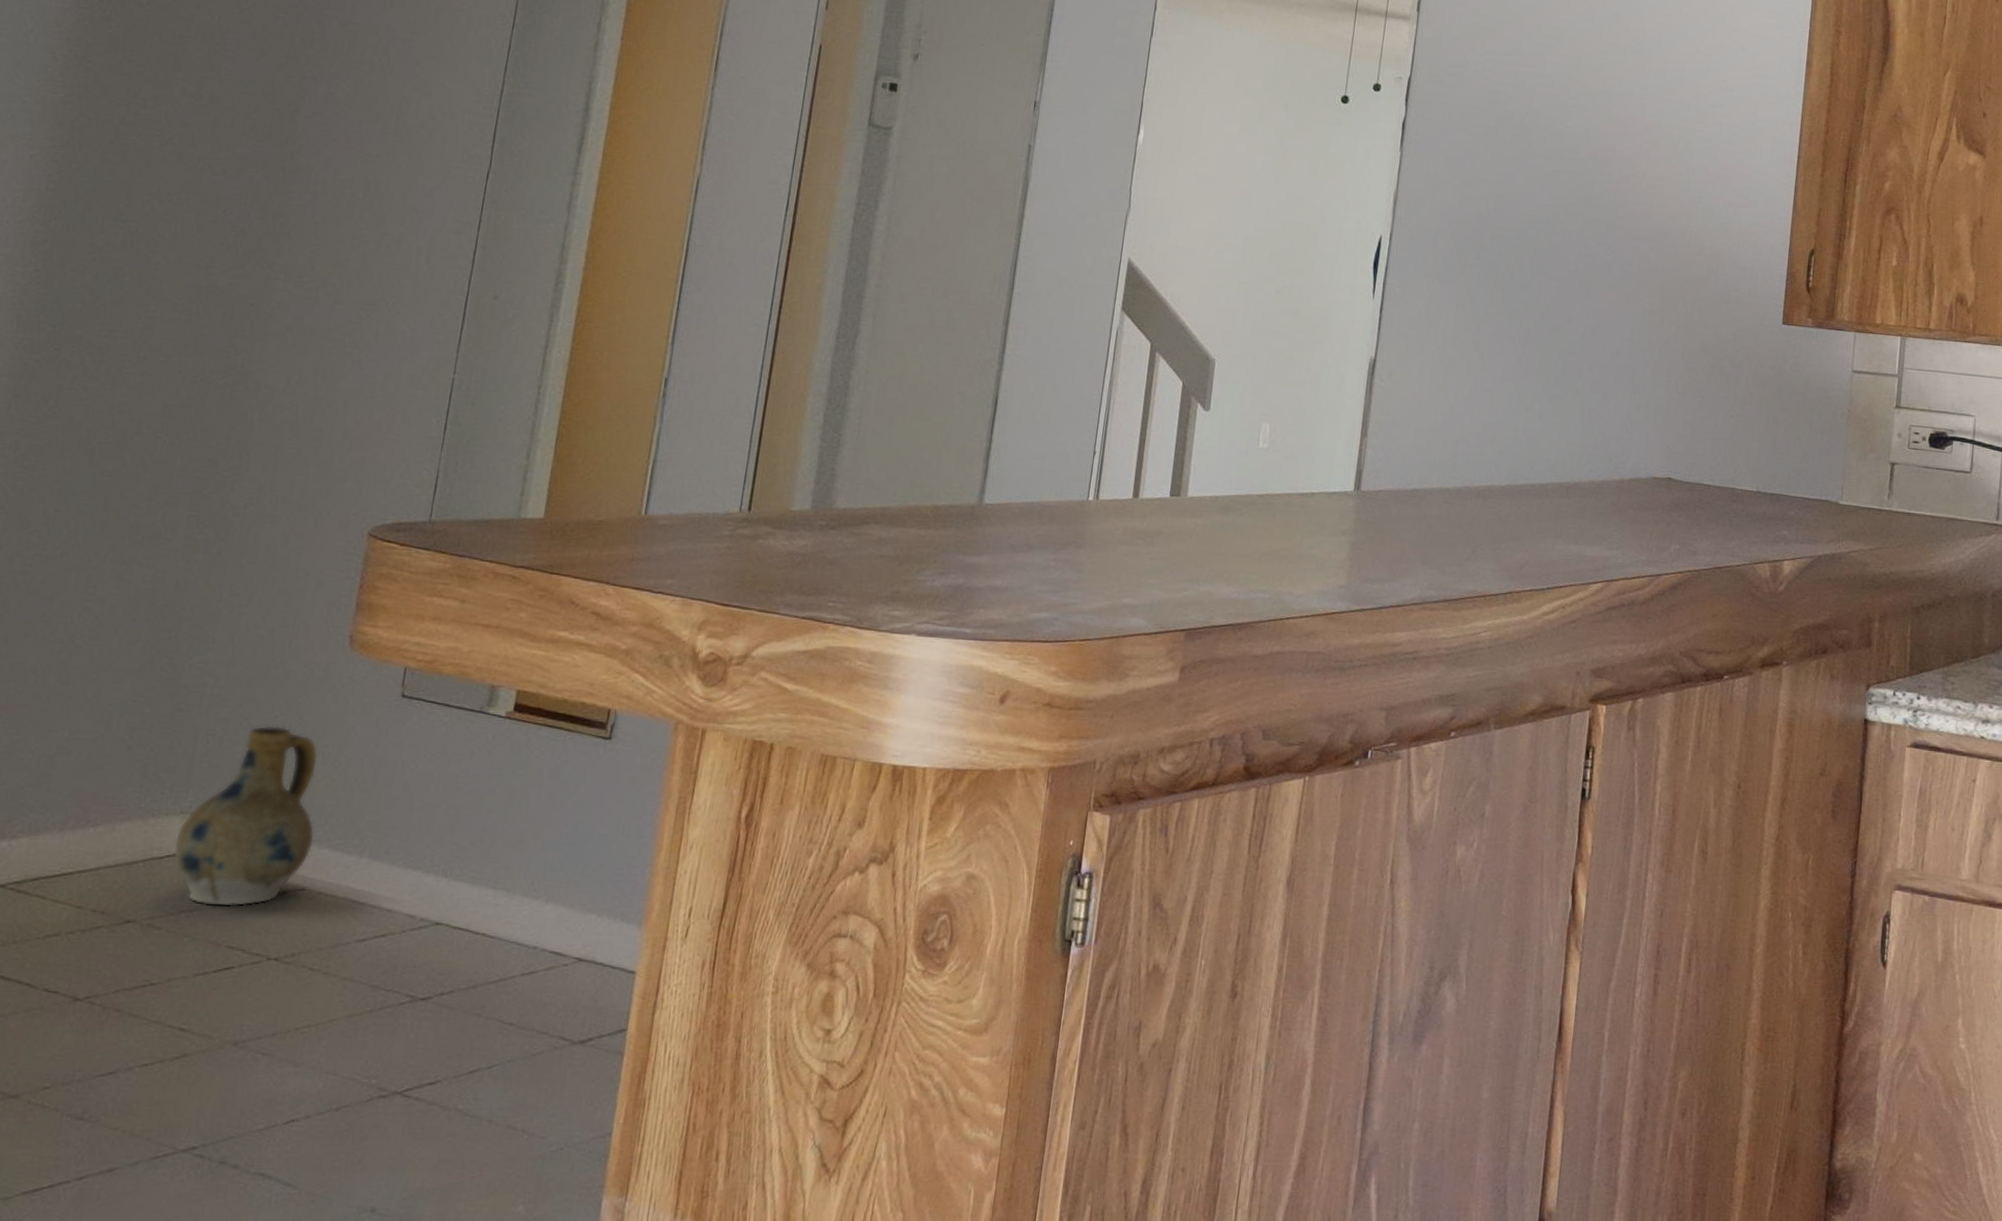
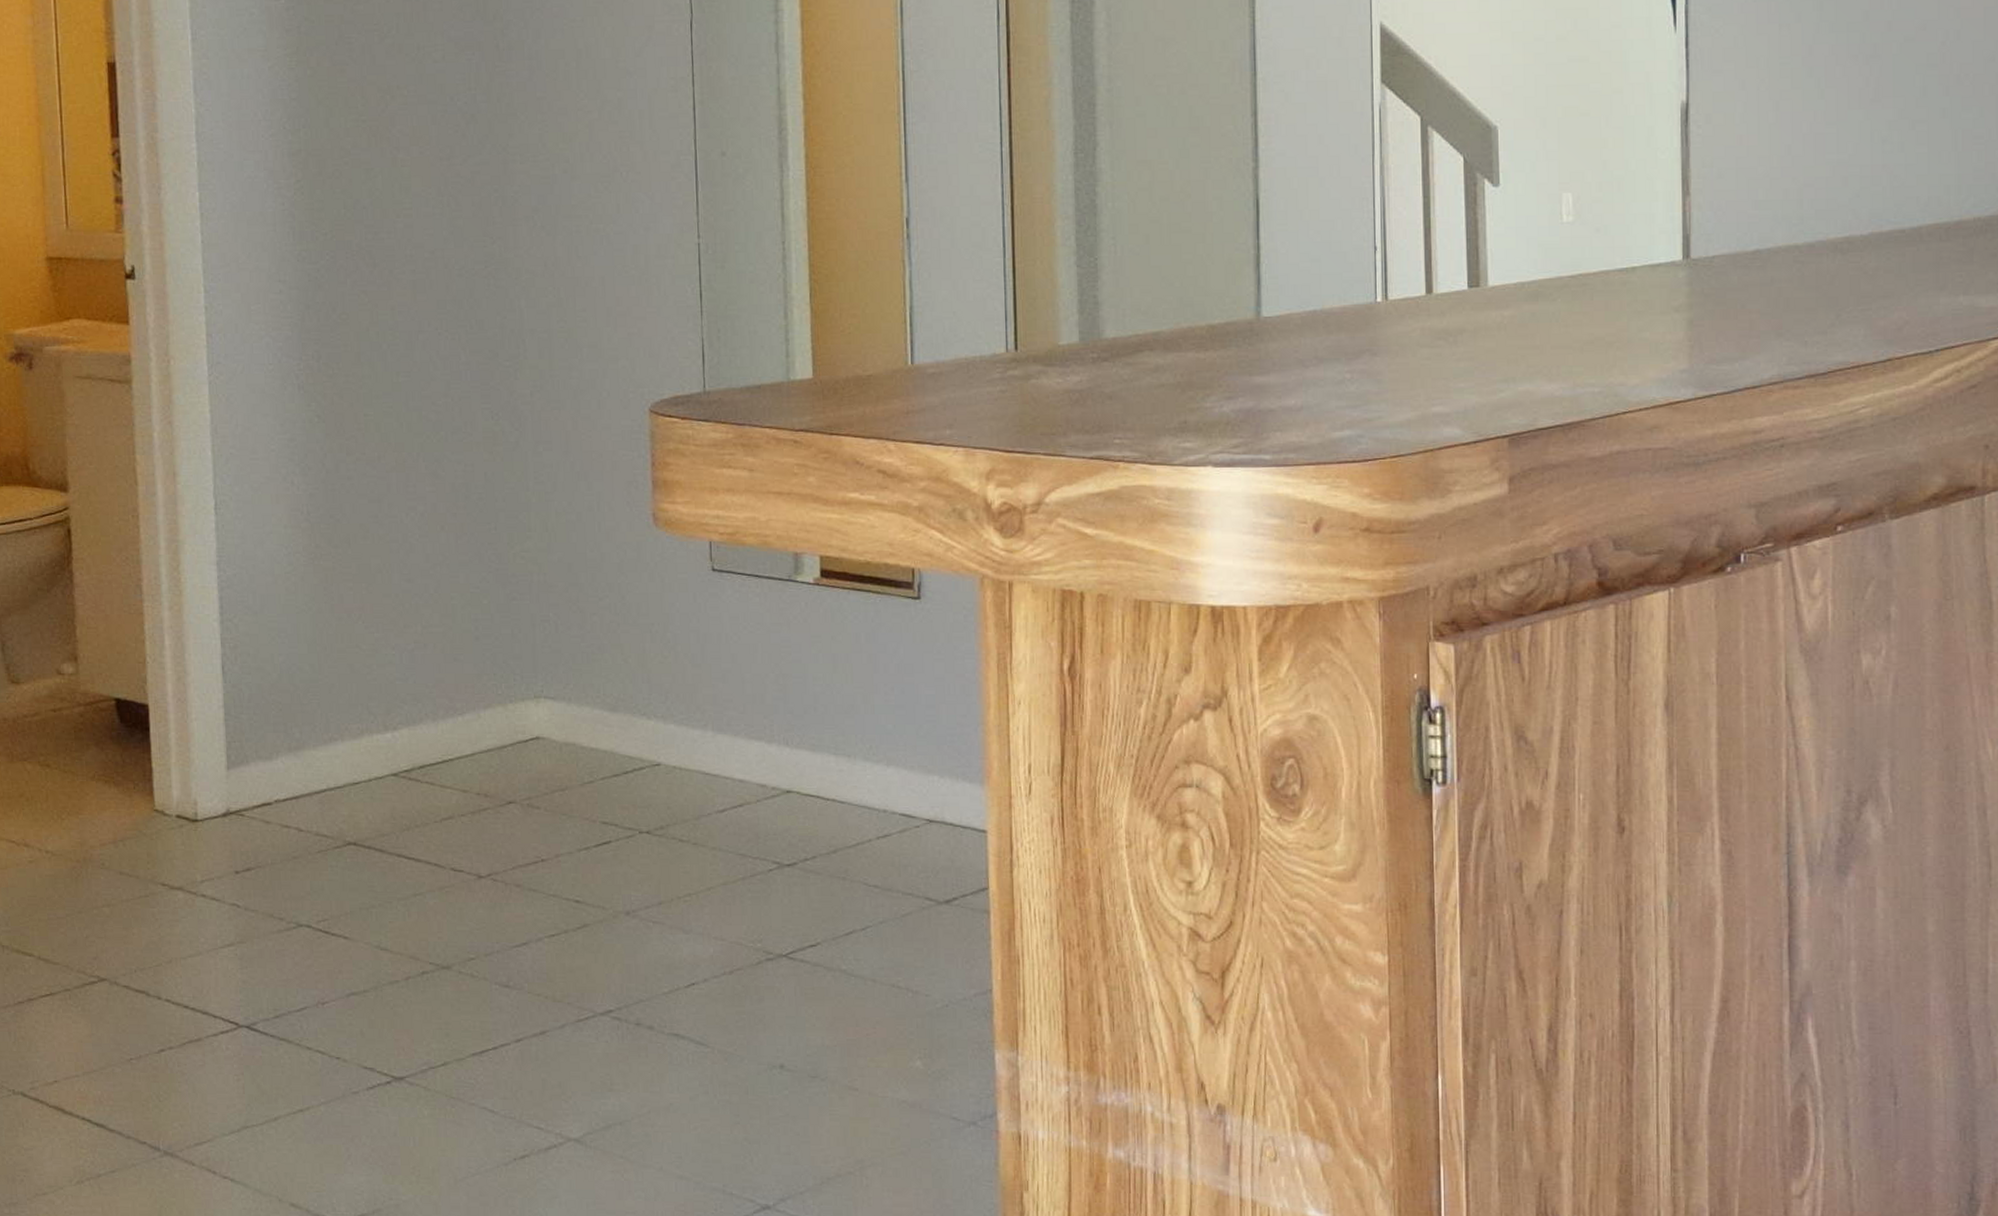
ceramic jug: present [173,725,319,908] -> none [534,608,660,785]

